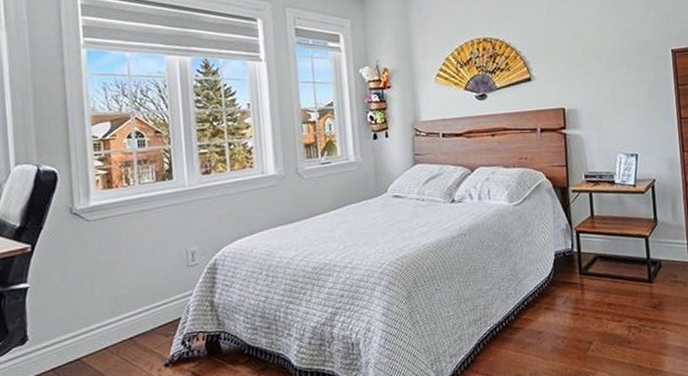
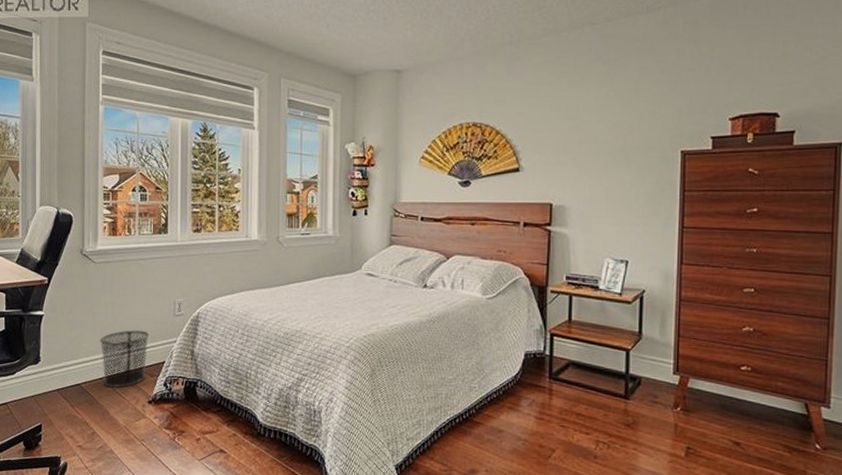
waste bin: none [101,288,161,357] -> present [100,330,150,388]

